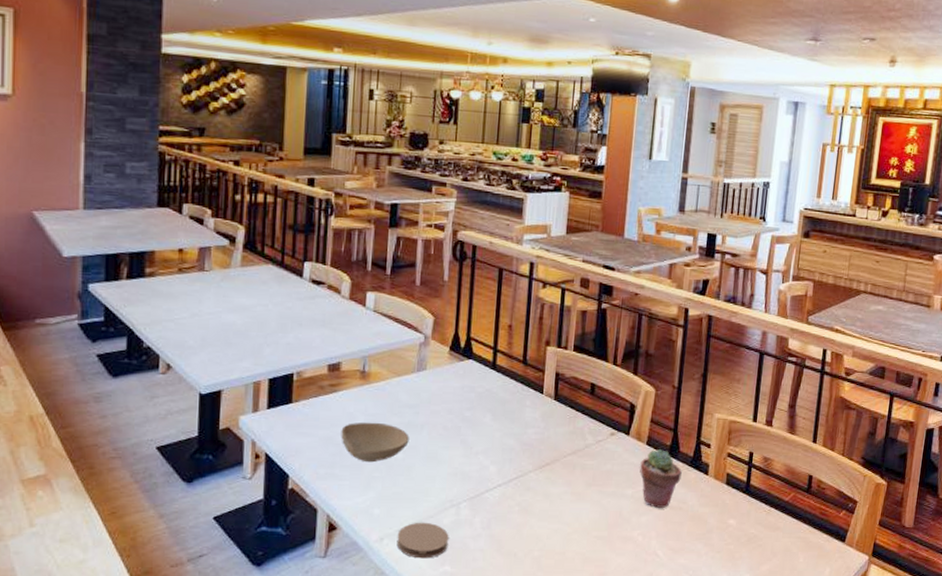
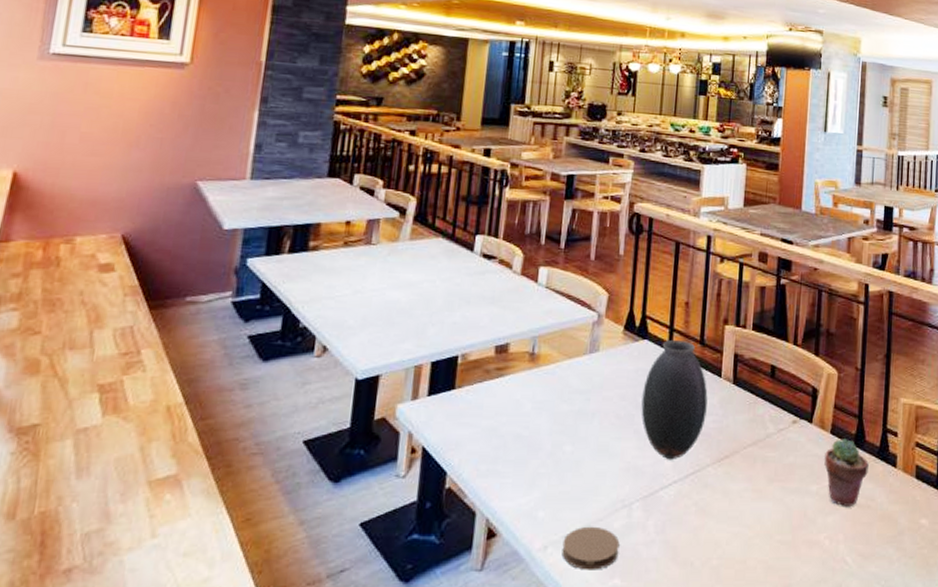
bowl: present [341,422,409,463] -> none [505,410,579,457]
vase: none [467,359,530,467] -> present [641,339,708,460]

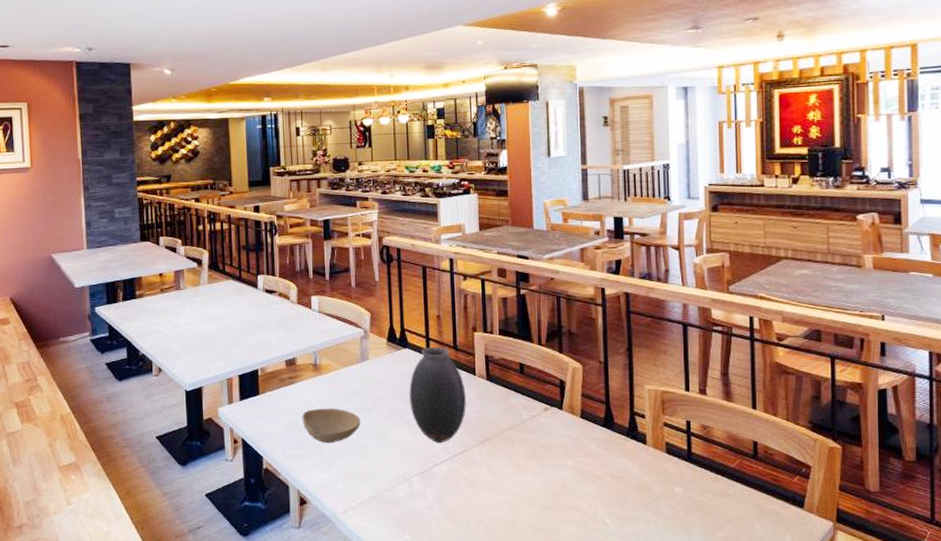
bowl: none [505,410,579,457] -> present [302,408,361,444]
coaster: present [562,526,620,570] -> none [359,495,406,529]
potted succulent: present [824,437,869,506] -> none [577,421,620,478]

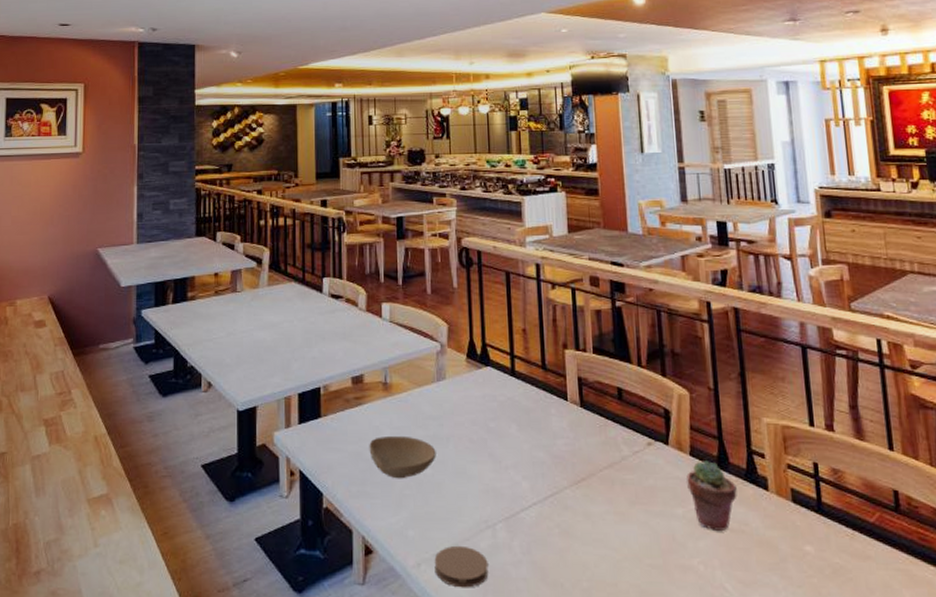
coaster: none [359,495,406,529] -> present [434,545,489,588]
vase: present [409,346,466,444] -> none [492,365,558,483]
potted succulent: none [577,421,620,478] -> present [687,459,737,531]

